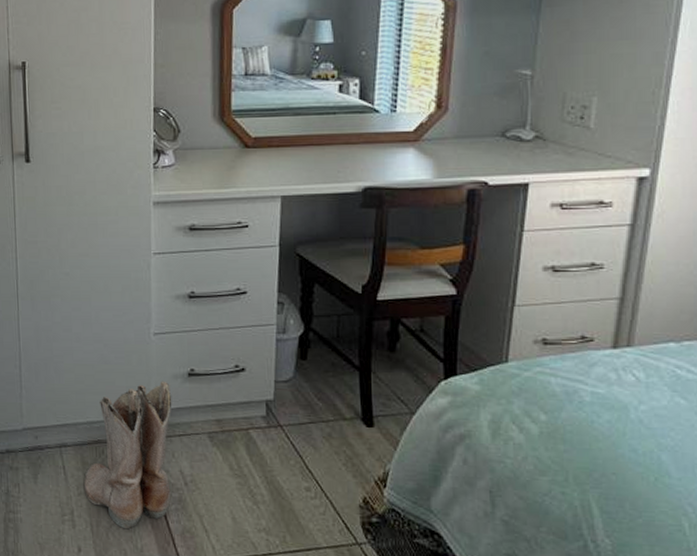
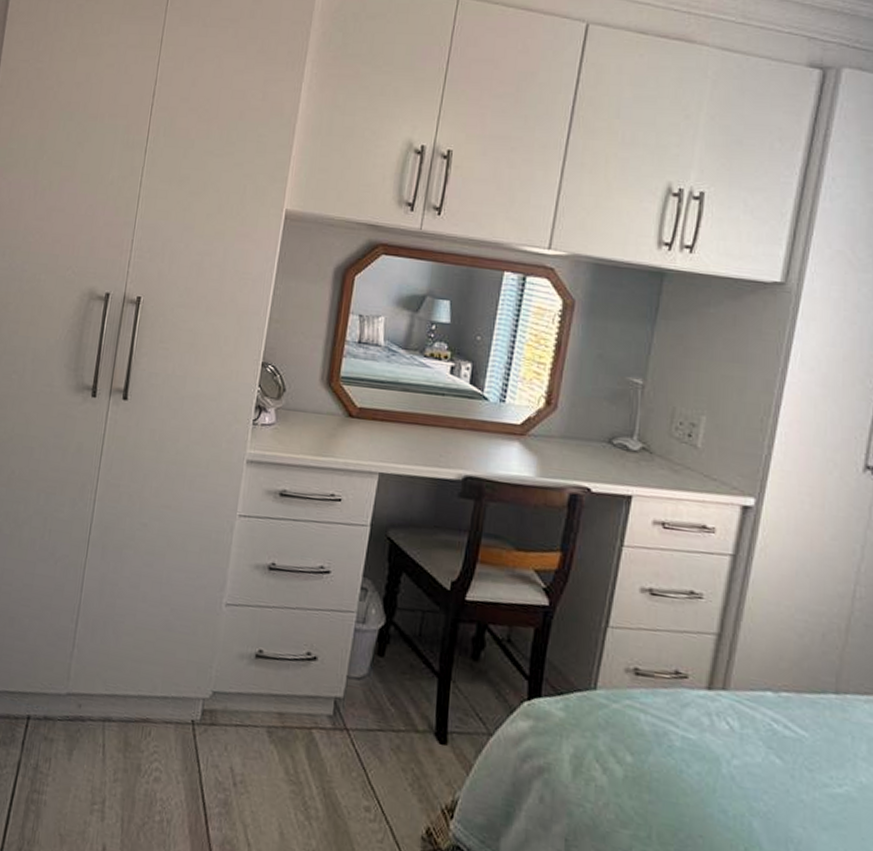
boots: present [83,381,172,529] -> none [121,659,235,831]

